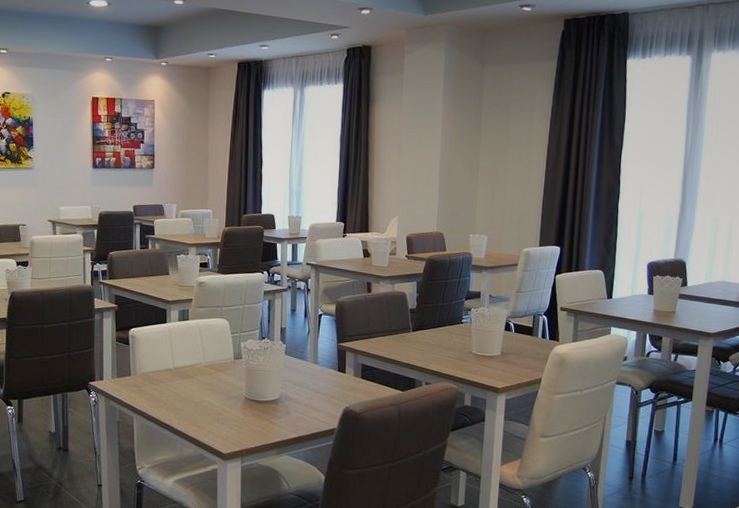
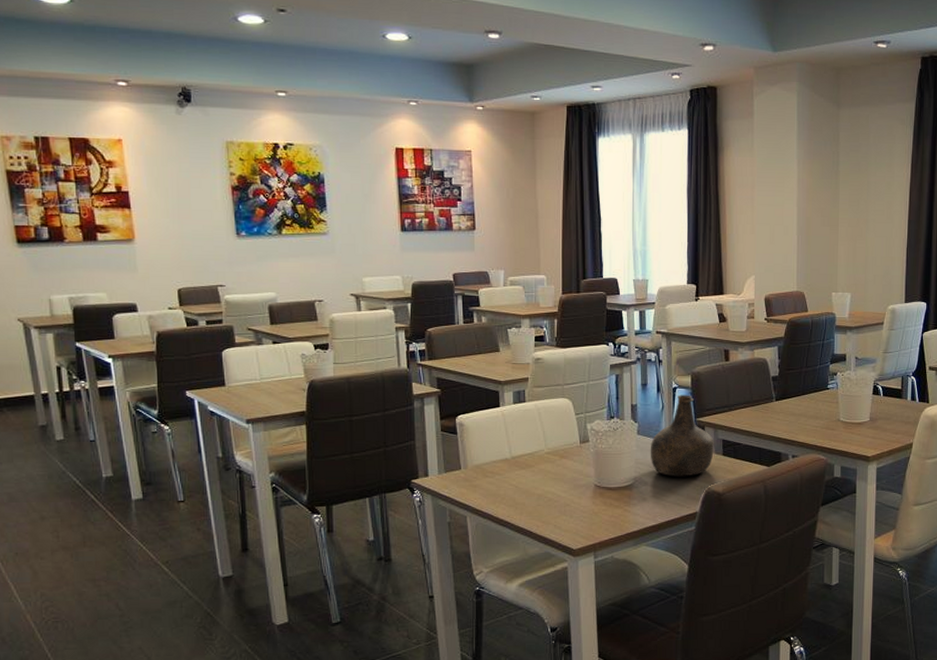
bottle: none [295,321,354,396] -> present [650,395,714,477]

